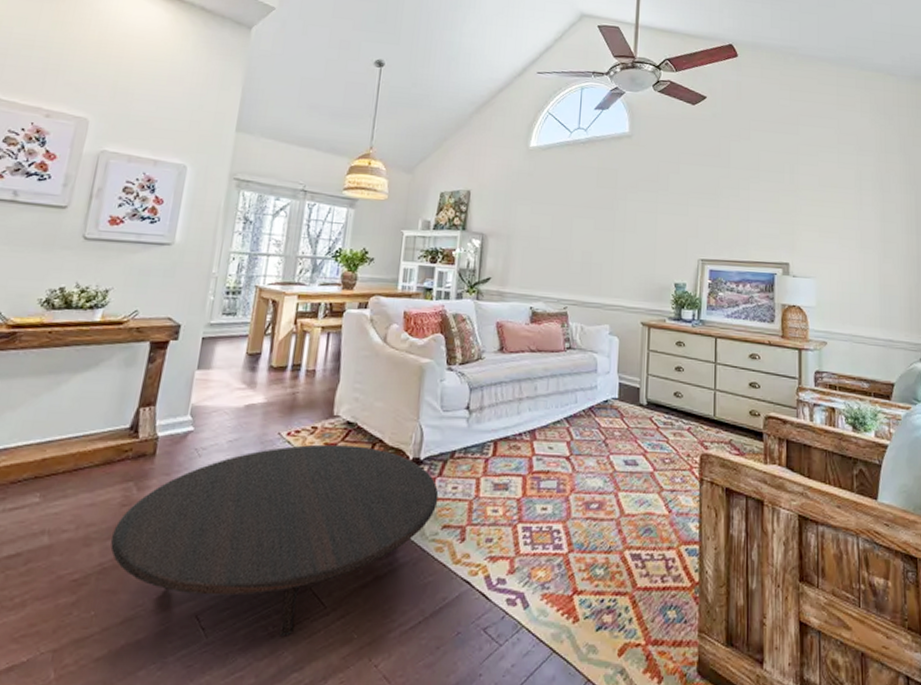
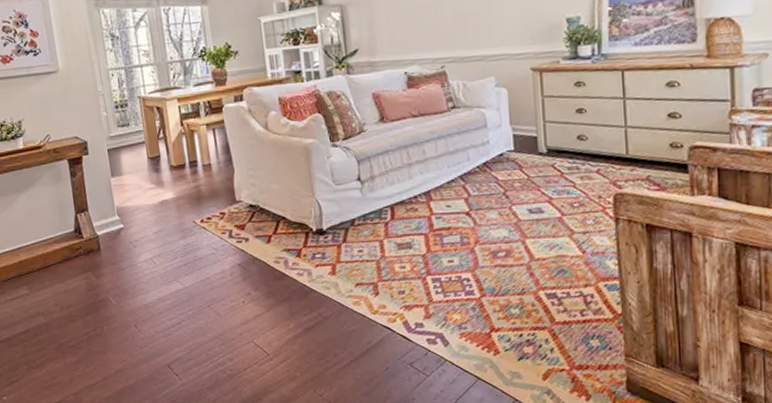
table: present [110,444,439,636] -> none [88,224,347,377]

